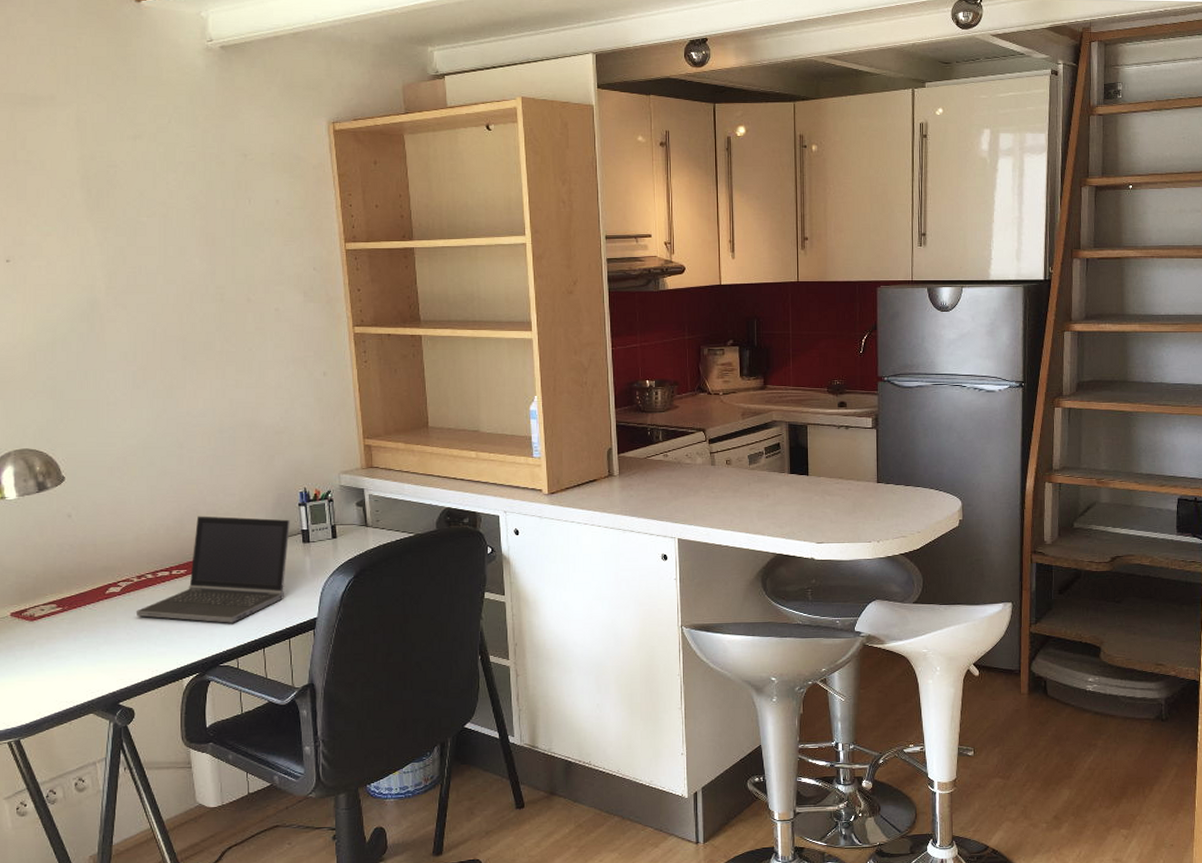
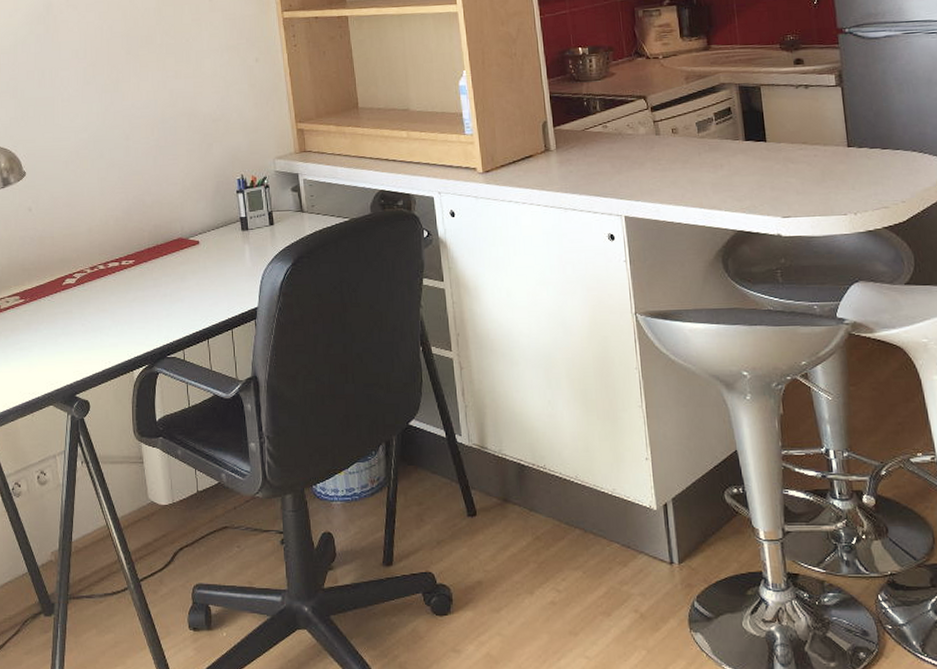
laptop computer: present [135,516,290,623] -> none [89,205,229,314]

